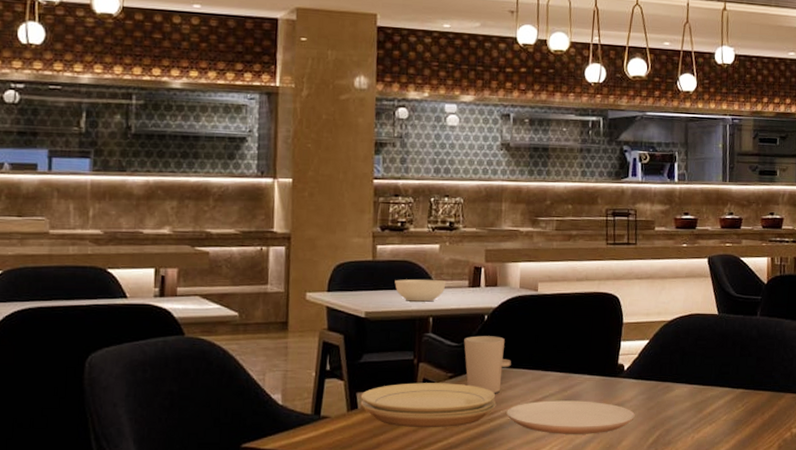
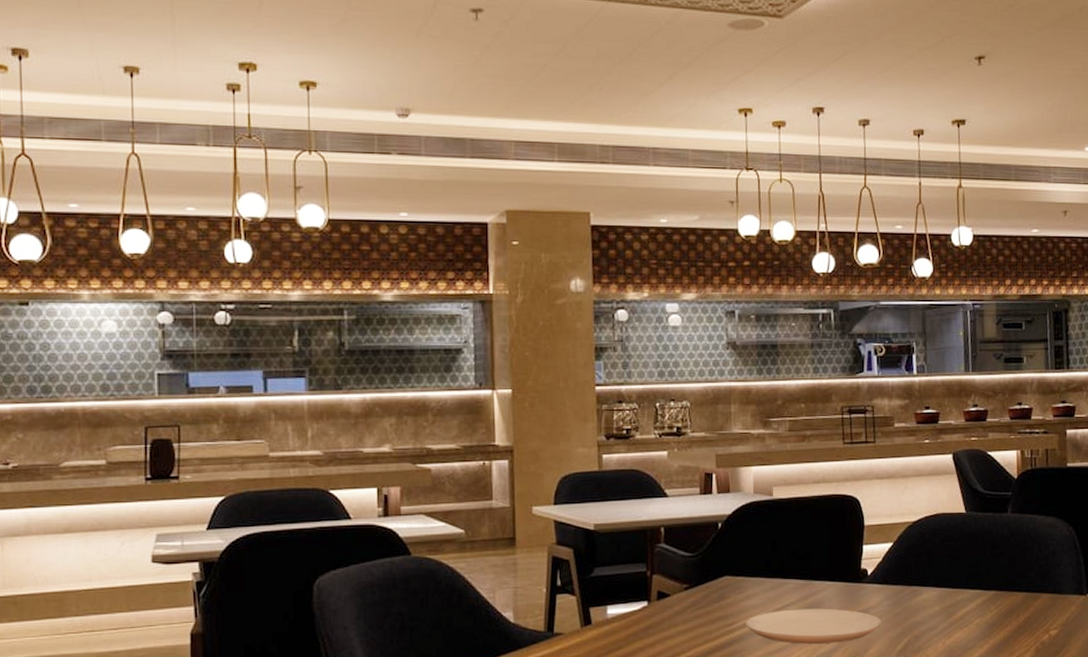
plate: present [360,383,497,428] -> none [594,594,735,642]
bowl: present [394,279,447,302] -> none [623,488,677,512]
cup: present [464,335,512,393] -> none [698,544,749,603]

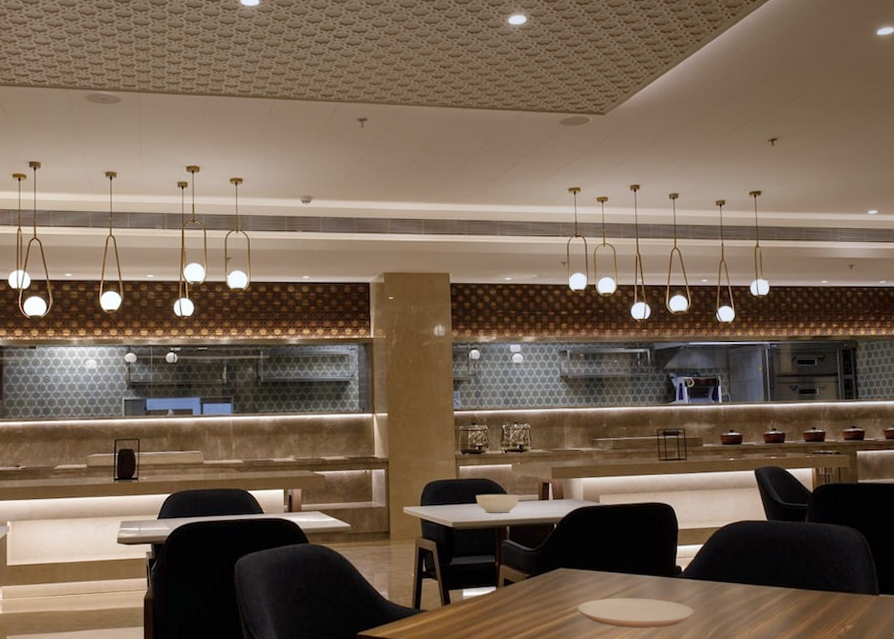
bowl: none [623,488,677,512] -> present [476,494,520,513]

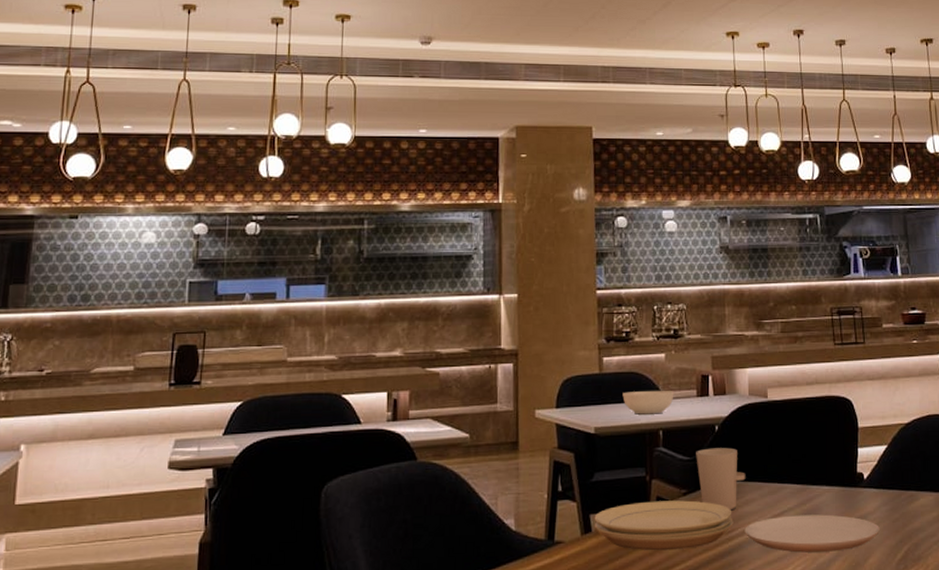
plate: none [452,582,568,621] -> present [594,500,734,551]
cup: none [537,542,580,591] -> present [696,447,746,509]

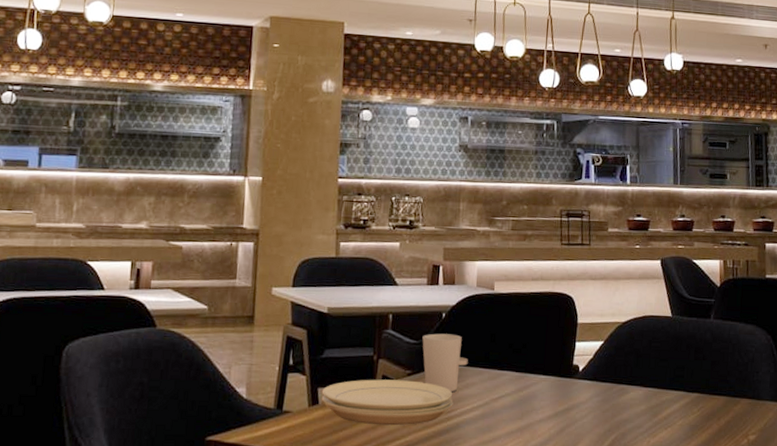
bowl: present [622,391,674,415] -> none [356,276,406,299]
plate: present [744,514,880,553] -> none [463,400,590,436]

